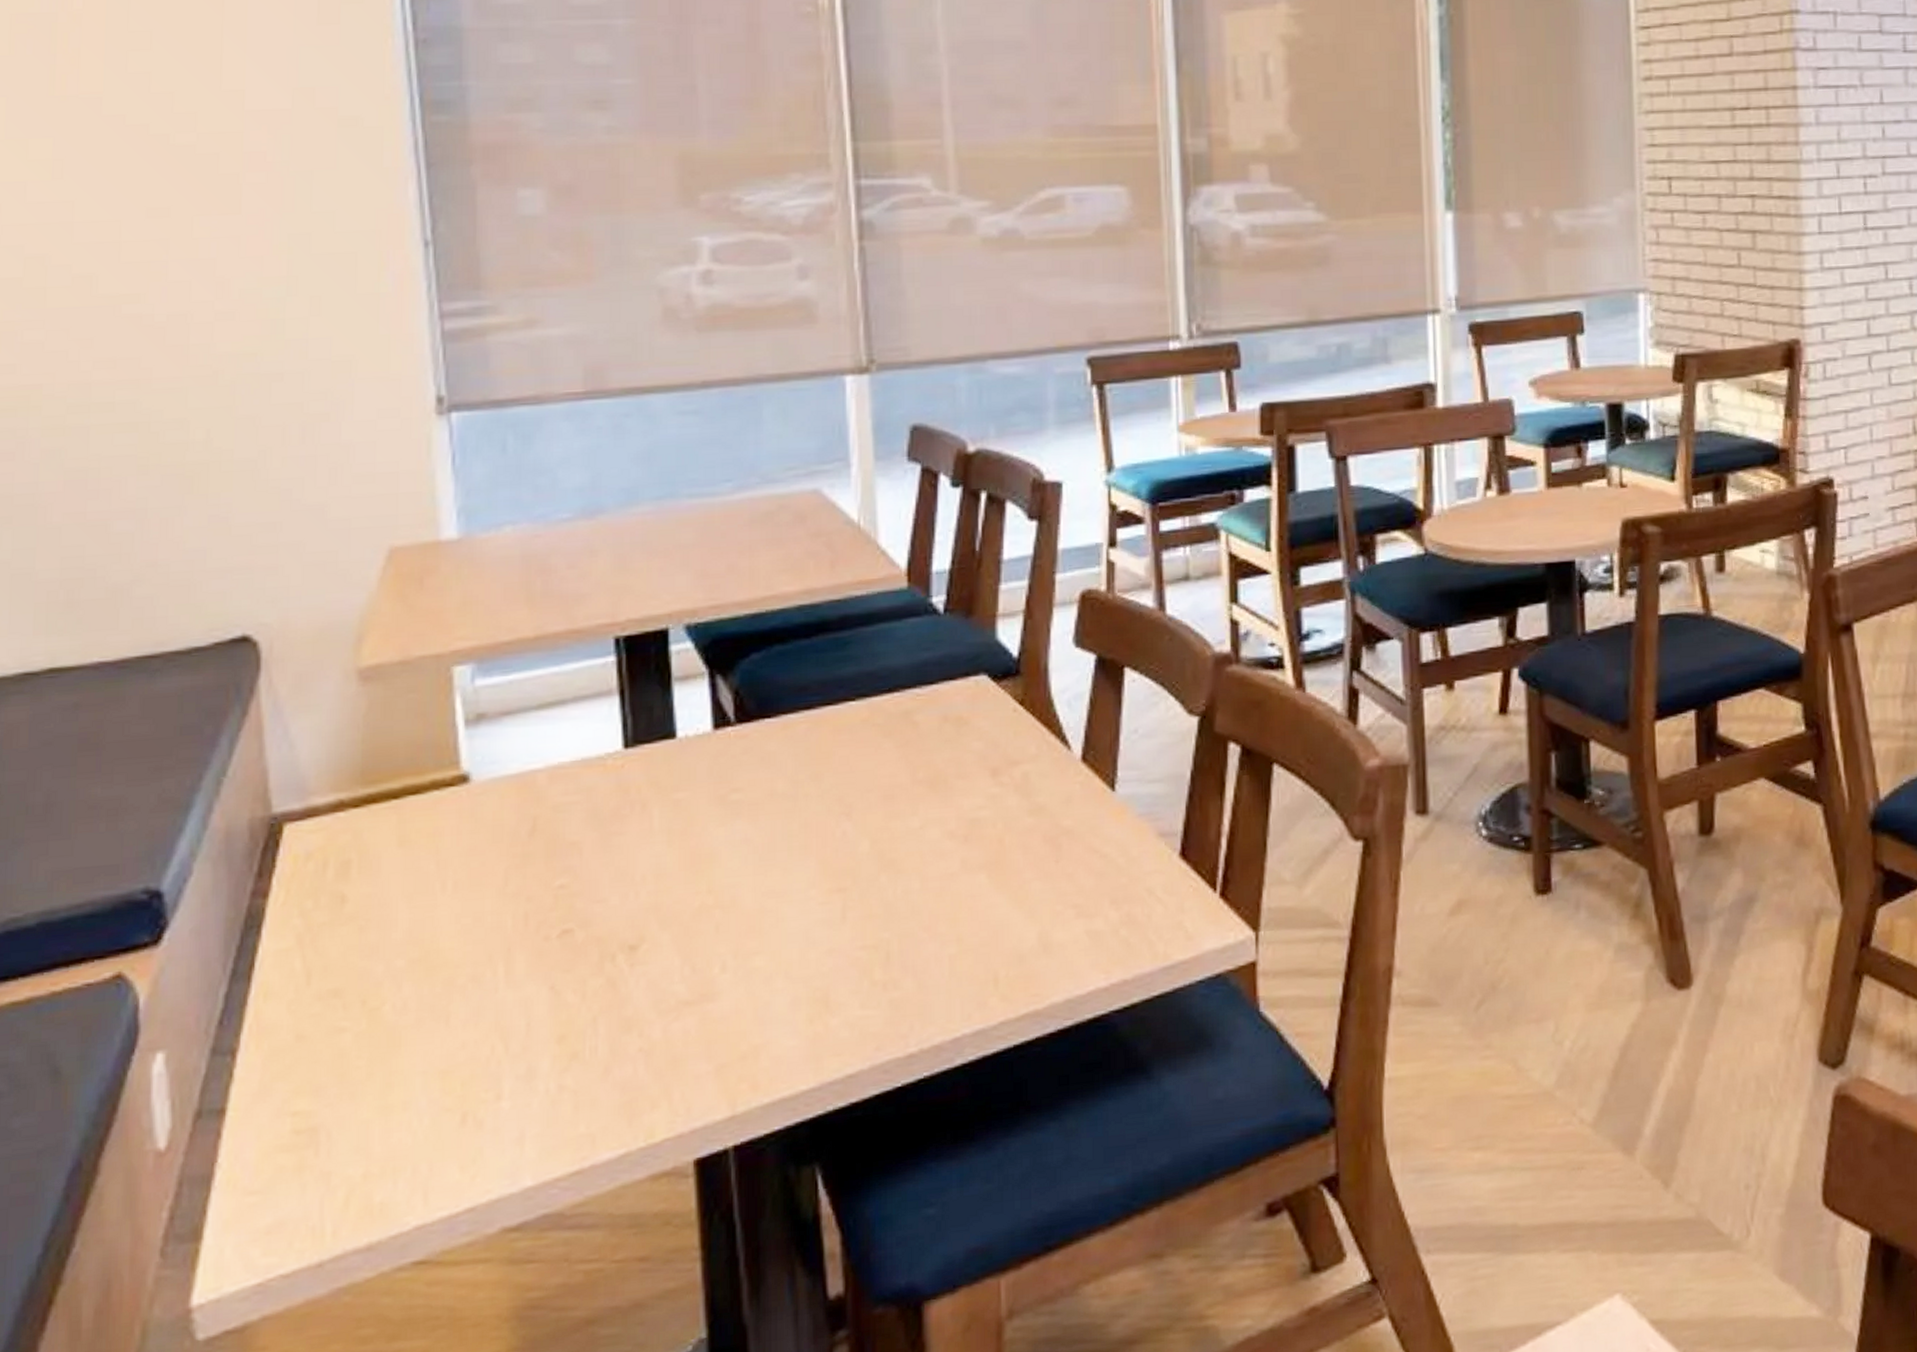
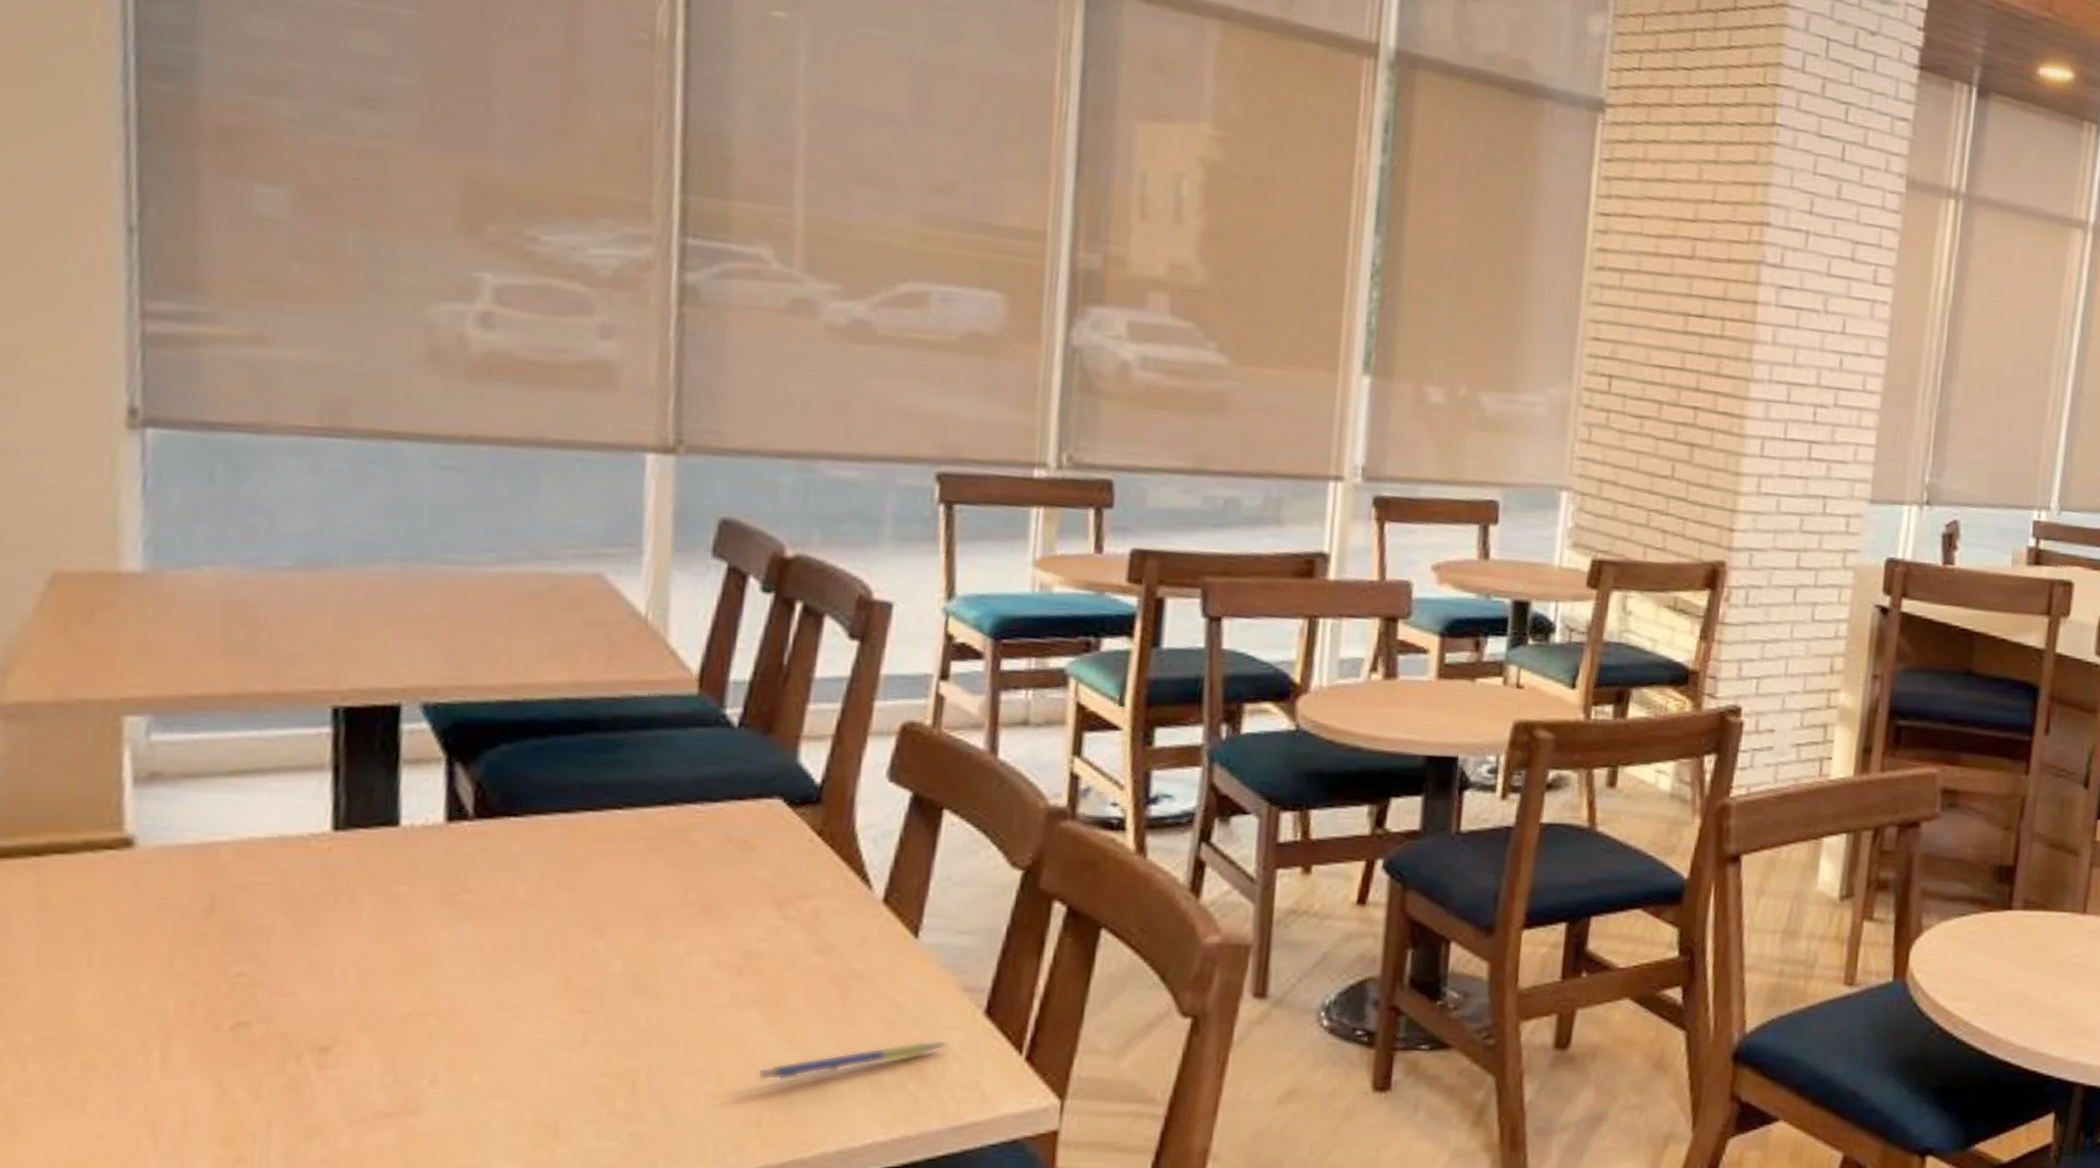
pen: none [991,886,1152,940] -> present [758,1040,949,1081]

